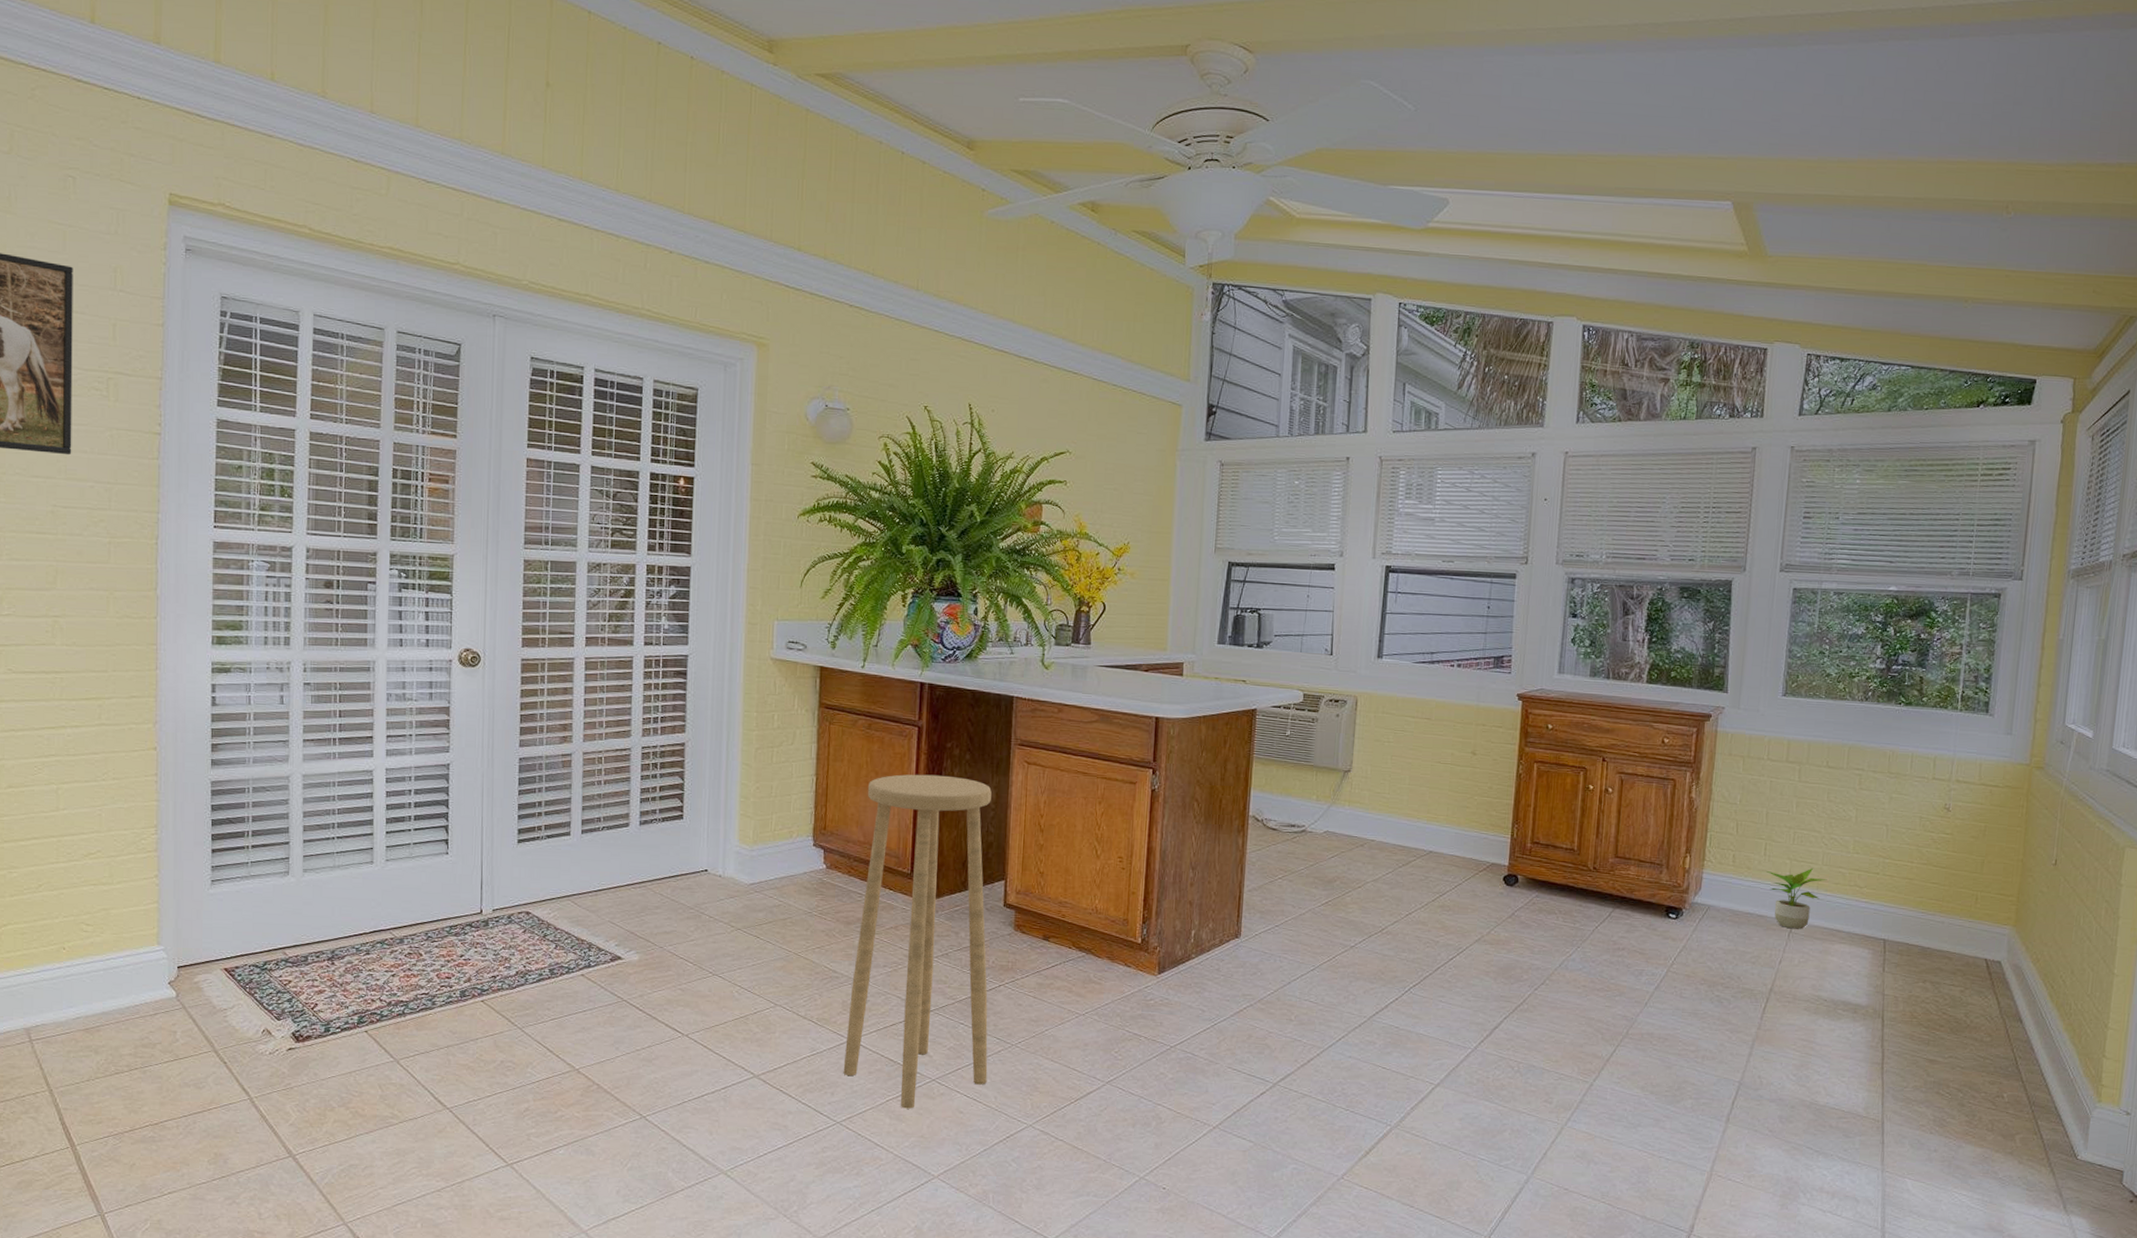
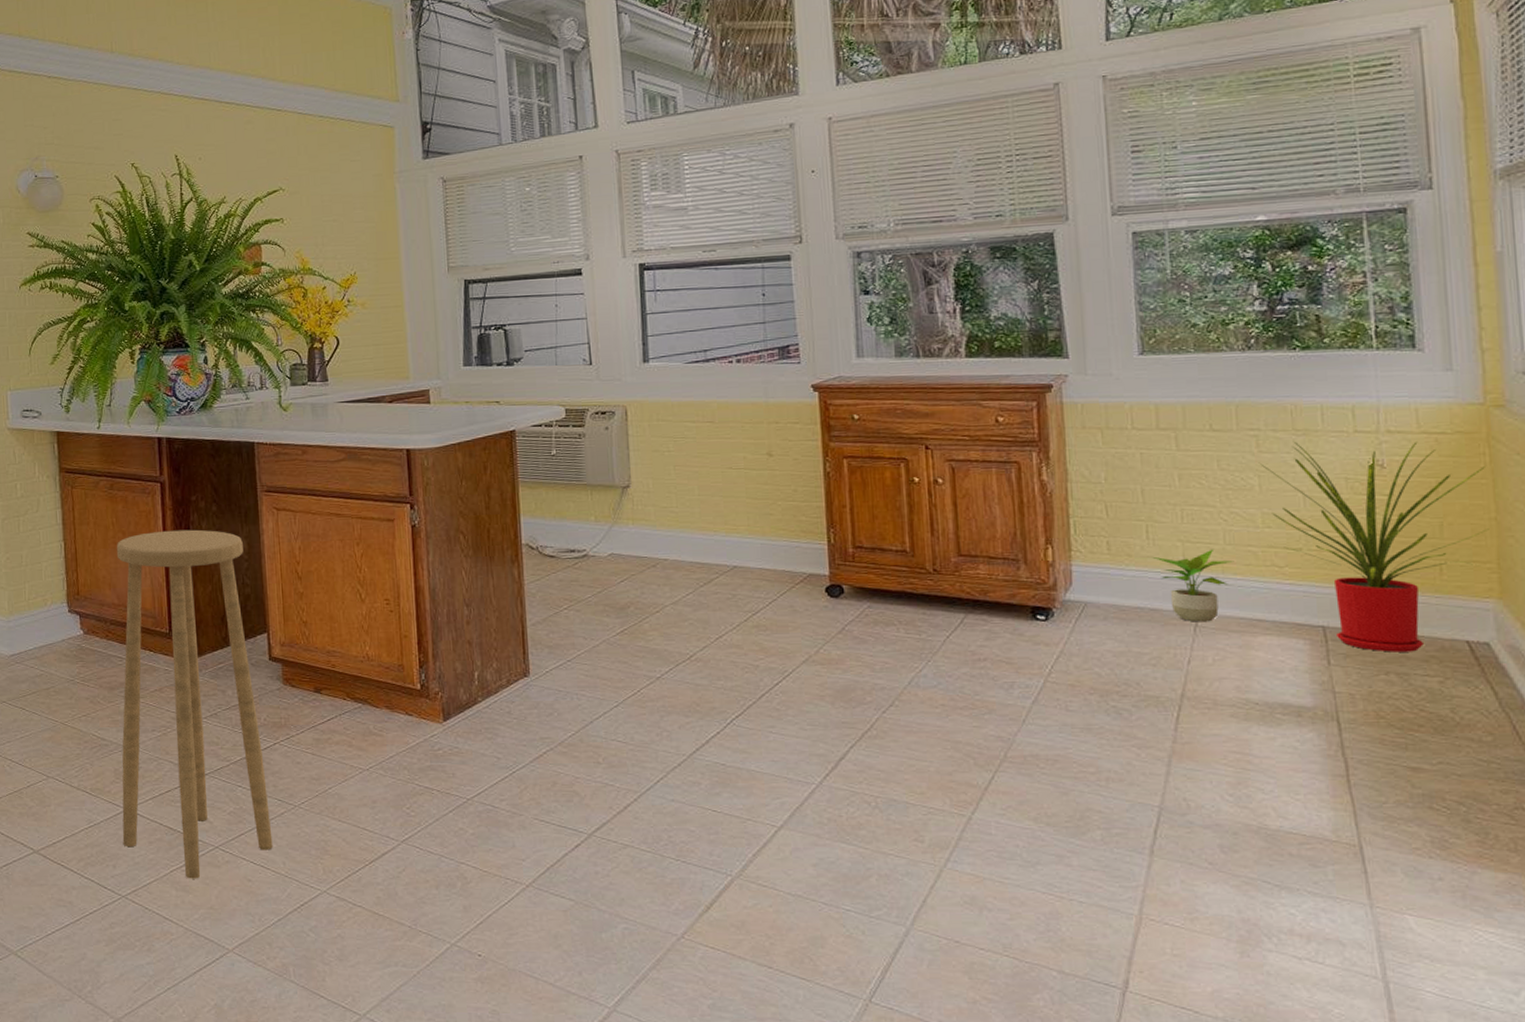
house plant: none [1854,782,2022,965] -> present [1258,441,1489,652]

